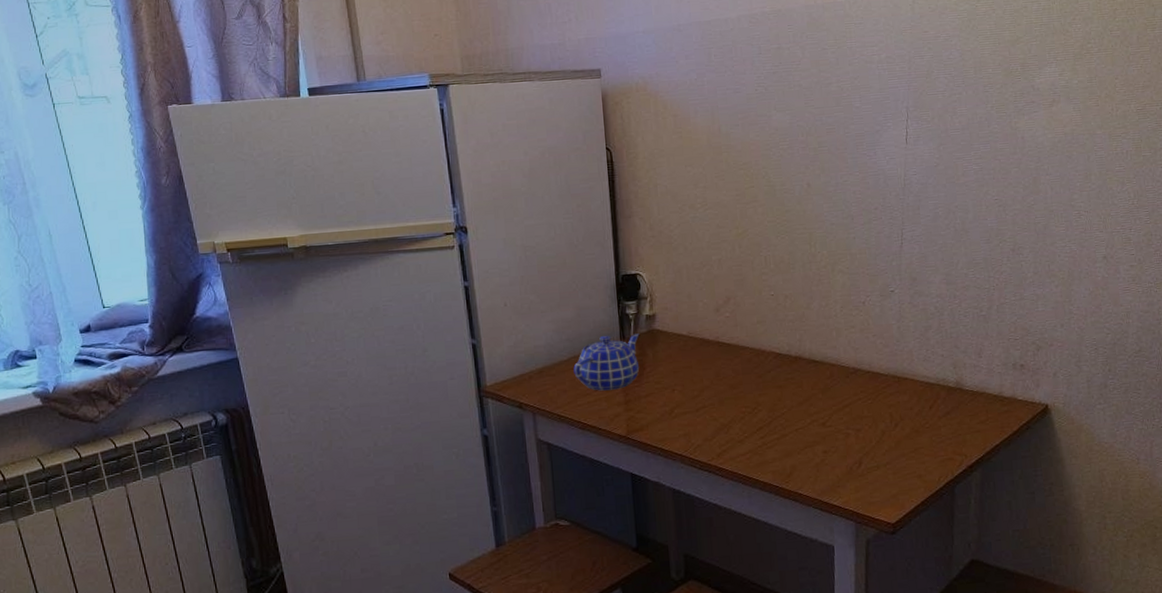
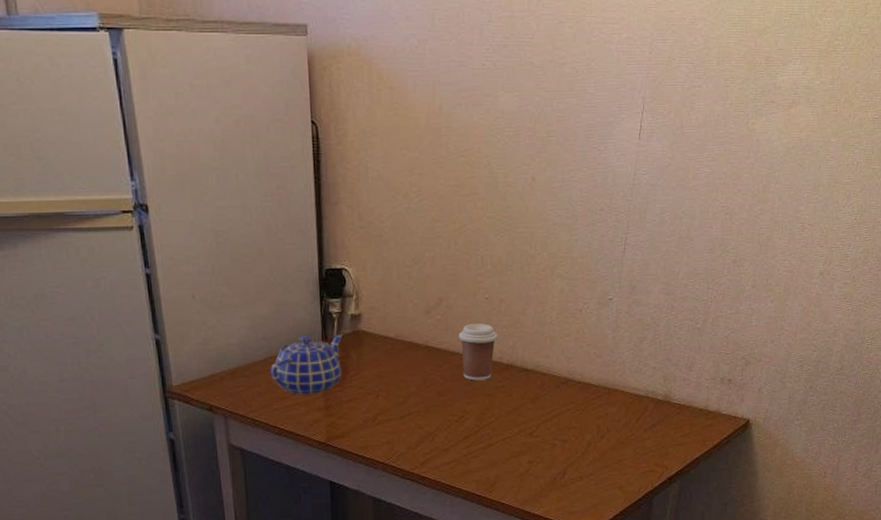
coffee cup: none [746,319,785,373] -> present [458,324,498,381]

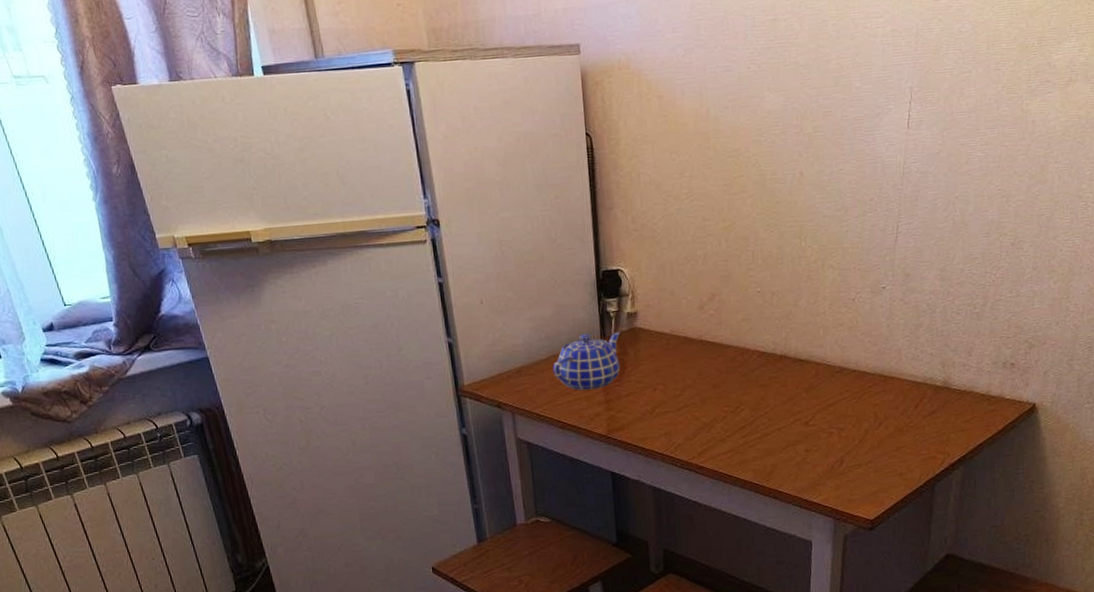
coffee cup: present [458,324,498,381] -> none [731,316,771,372]

